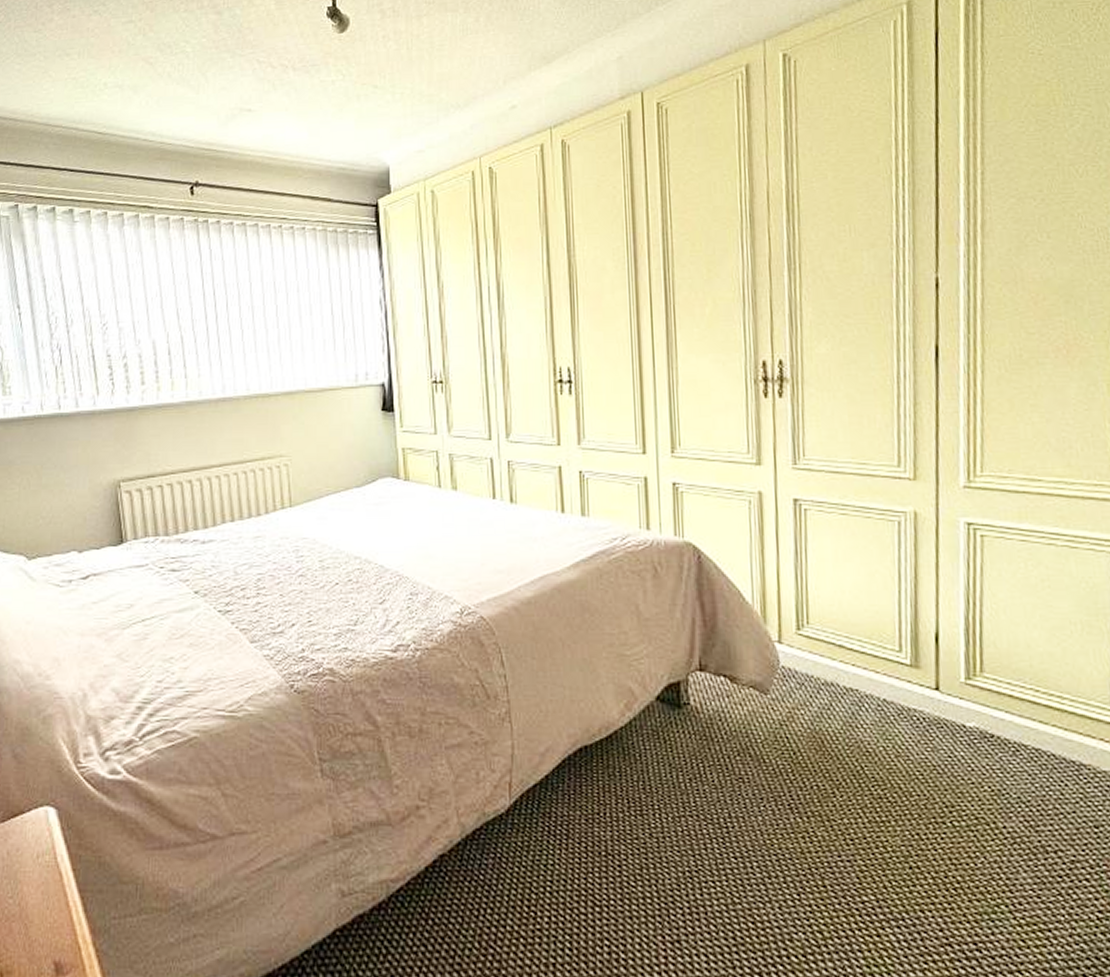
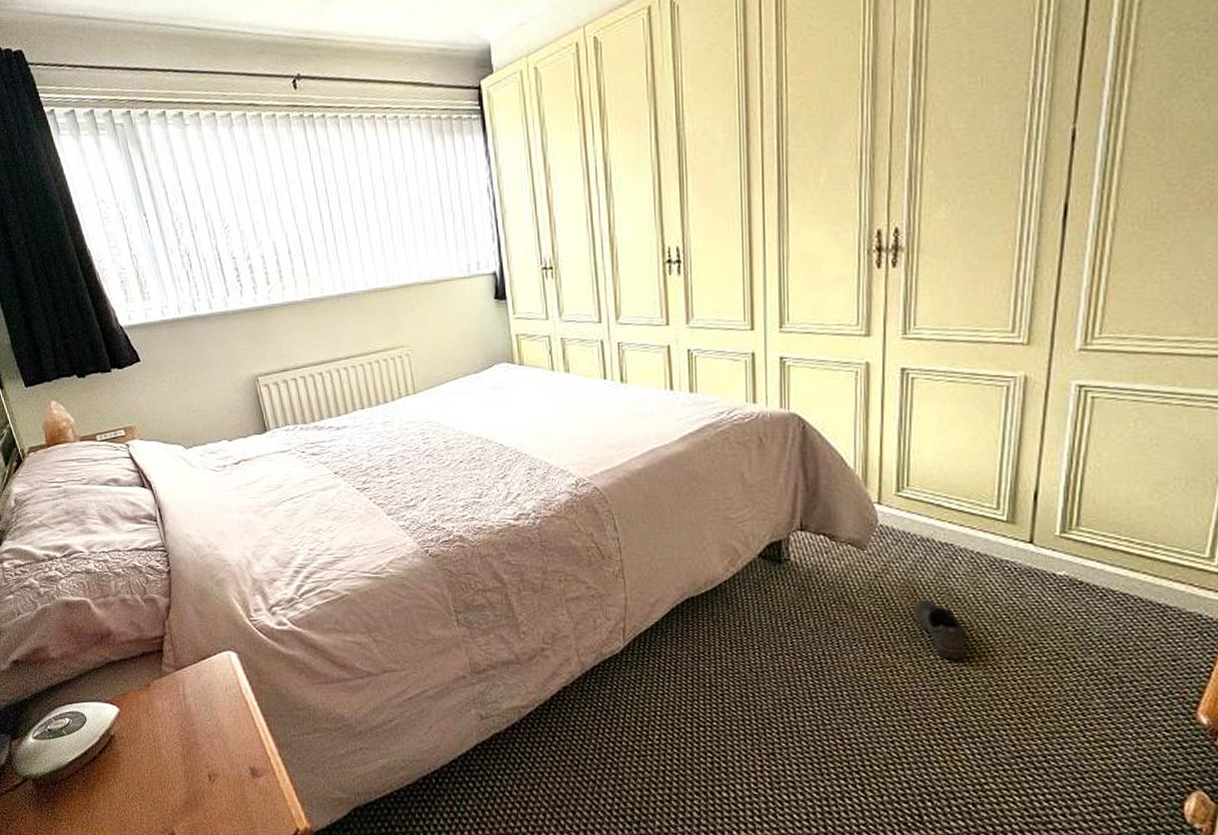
shoe: none [822,752,881,823] -> present [913,599,968,659]

